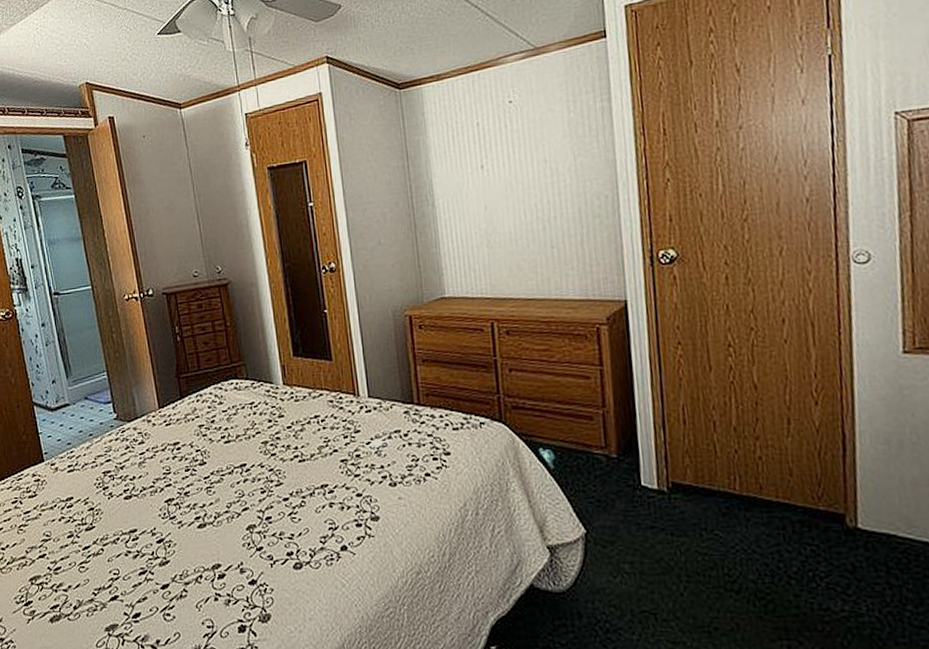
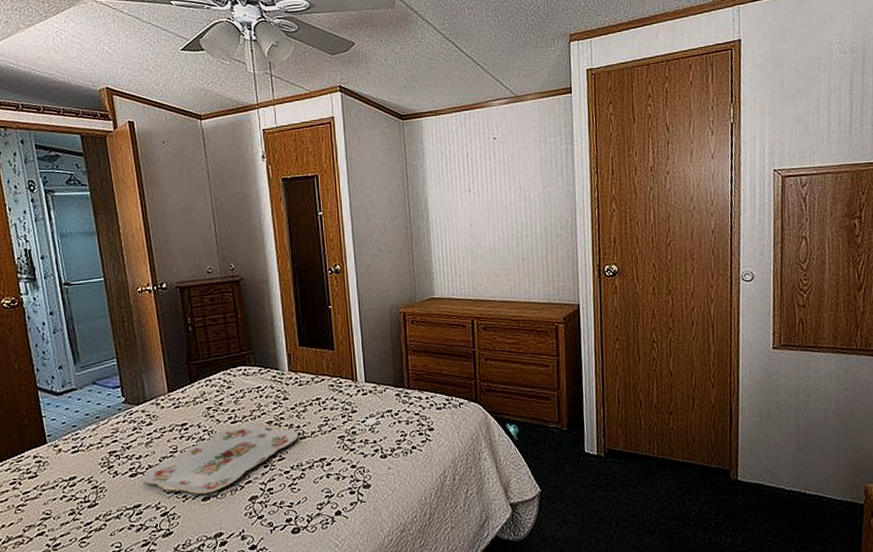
serving tray: none [137,444,297,521] -> present [143,424,299,495]

